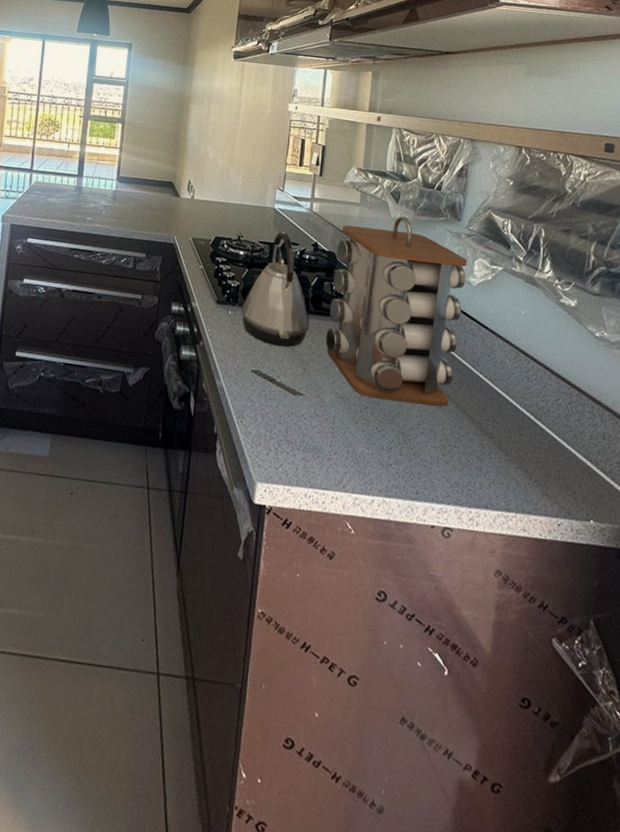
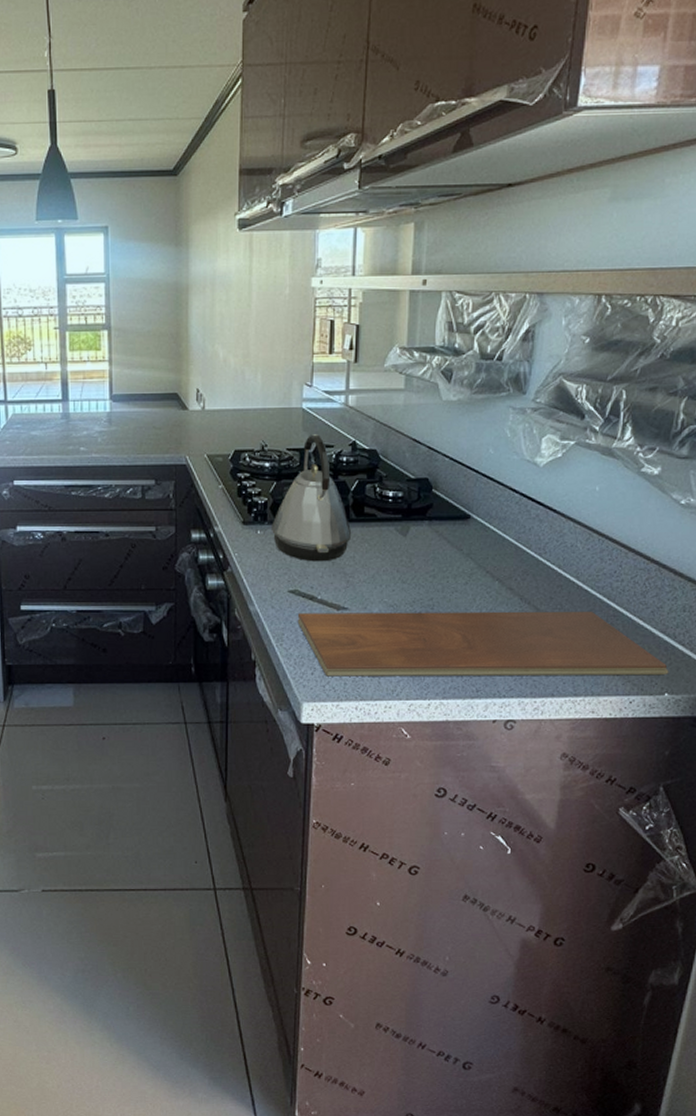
chopping board: none [257,393,593,502] -> present [297,611,669,677]
spice rack: present [326,215,468,407] -> none [371,396,534,602]

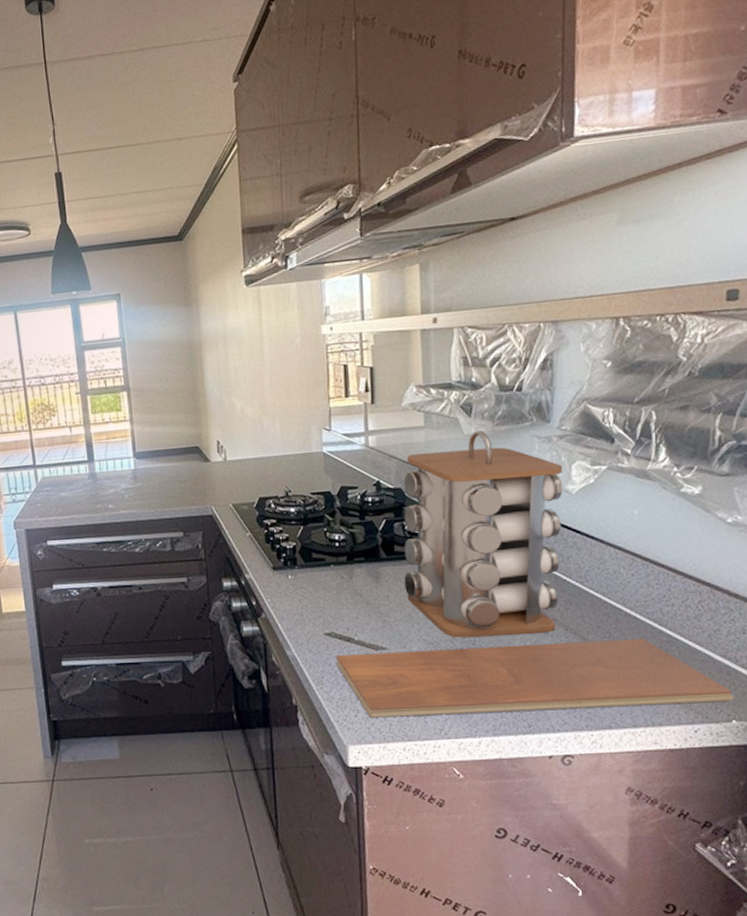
kettle: present [272,434,352,562] -> none [302,477,384,603]
spice rack: none [371,396,534,602] -> present [403,429,563,638]

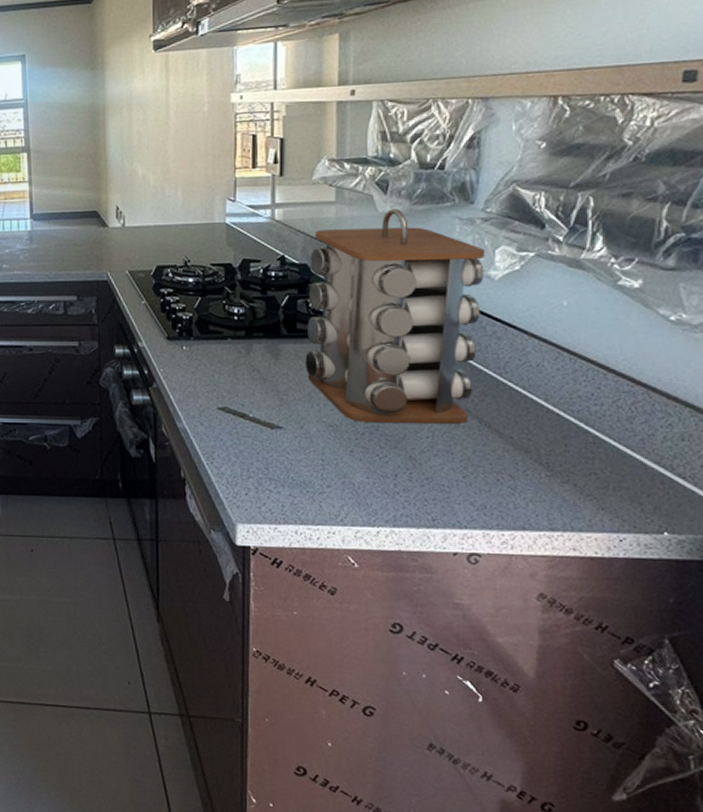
chopping board: present [335,638,735,718] -> none [228,431,668,512]

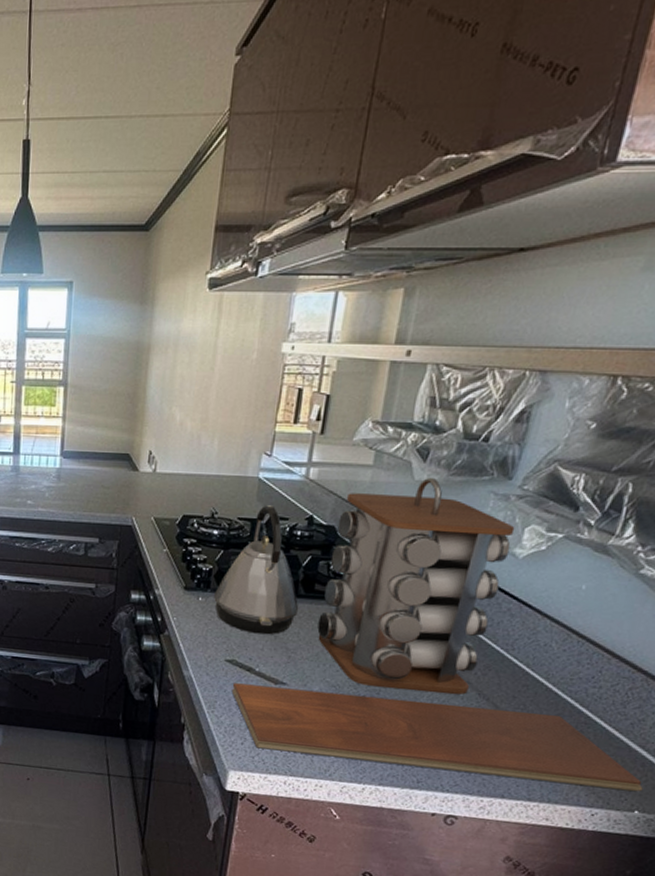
kettle: none [198,249,284,379] -> present [214,505,299,635]
chopping board: none [228,431,668,512] -> present [231,683,643,792]

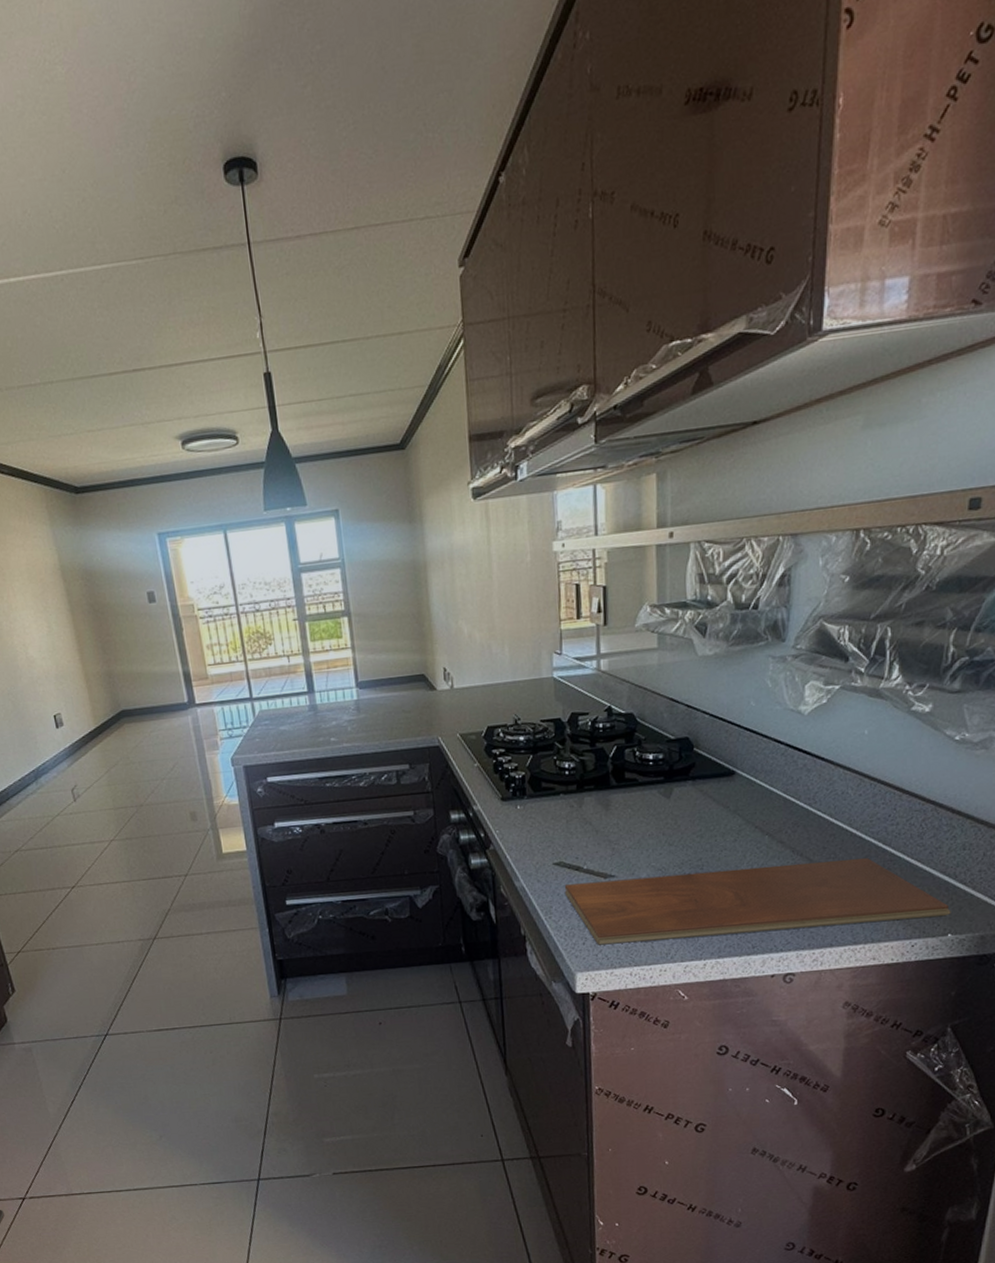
kettle: present [214,505,299,635] -> none [531,703,614,832]
spice rack: present [317,477,515,695] -> none [634,650,796,863]

